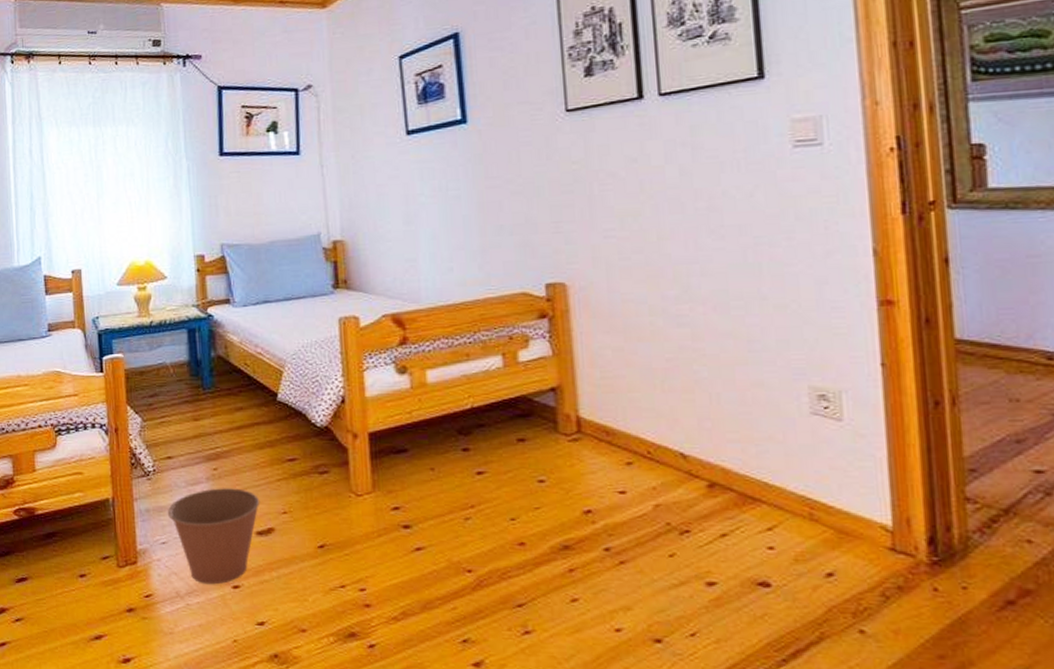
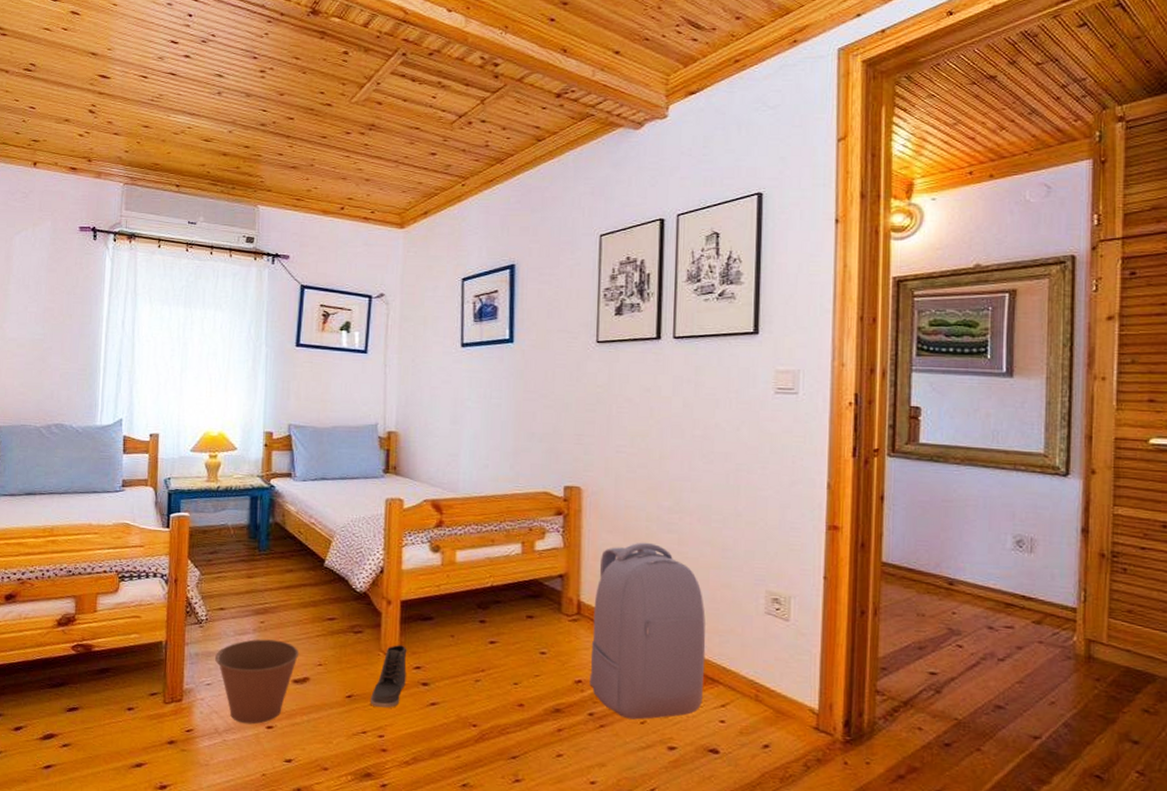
sneaker: none [346,484,385,558] -> present [371,645,407,709]
backpack: none [596,341,743,553] -> present [589,542,706,720]

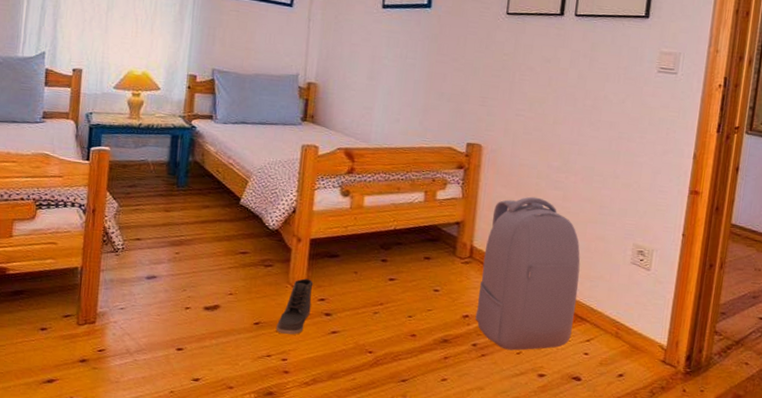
basket: present [215,639,300,725] -> none [129,268,212,346]

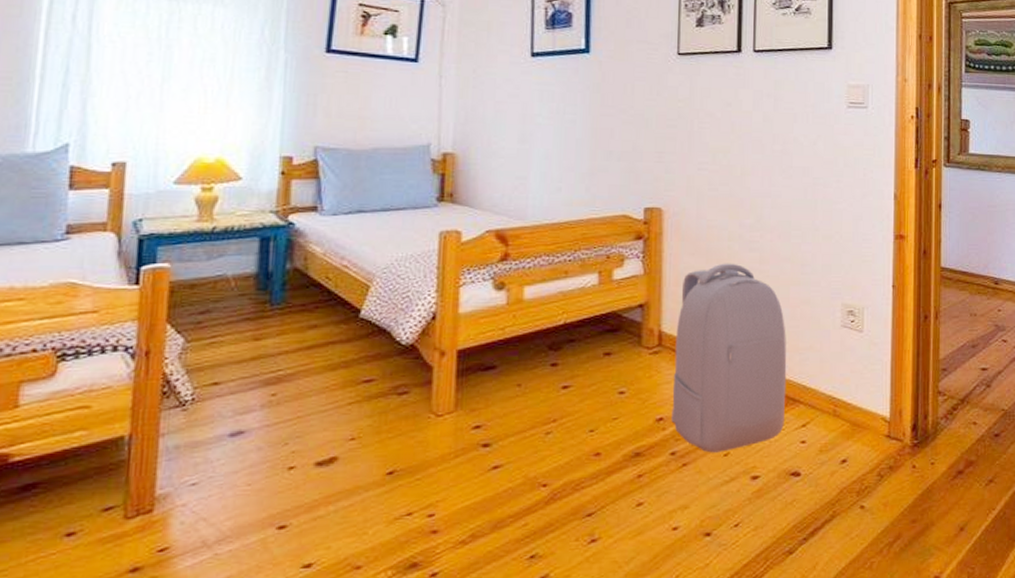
sneaker: present [276,278,314,335] -> none [418,403,465,482]

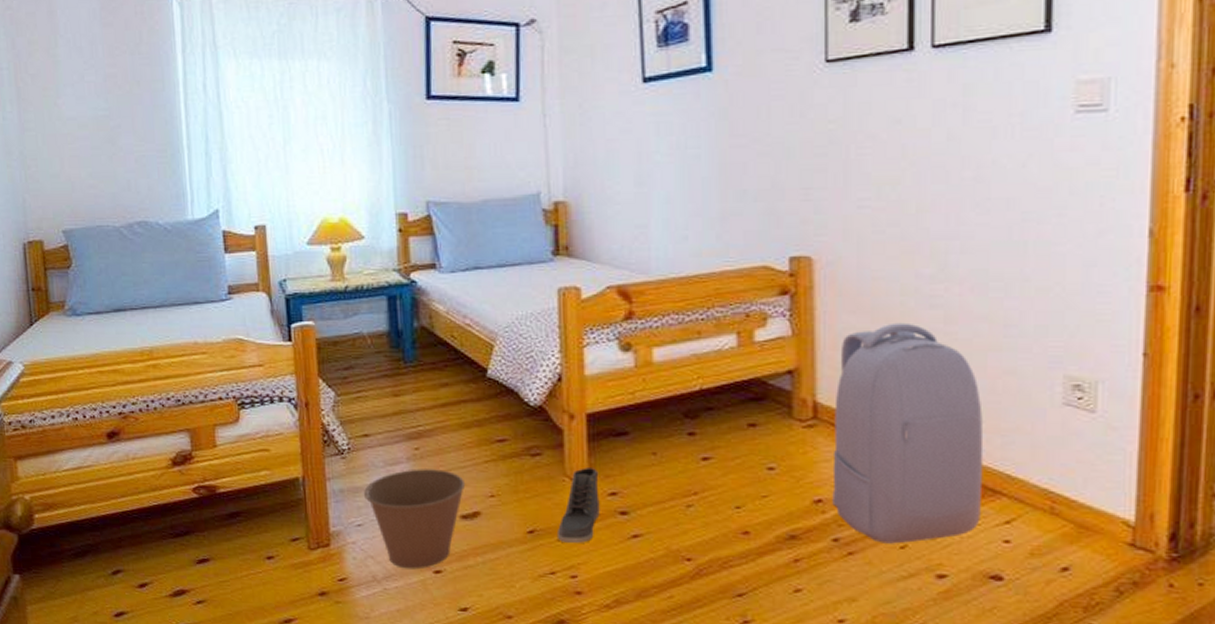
basket: none [204,415,325,529] -> present [364,469,466,570]
sneaker: none [418,403,465,482] -> present [558,468,600,544]

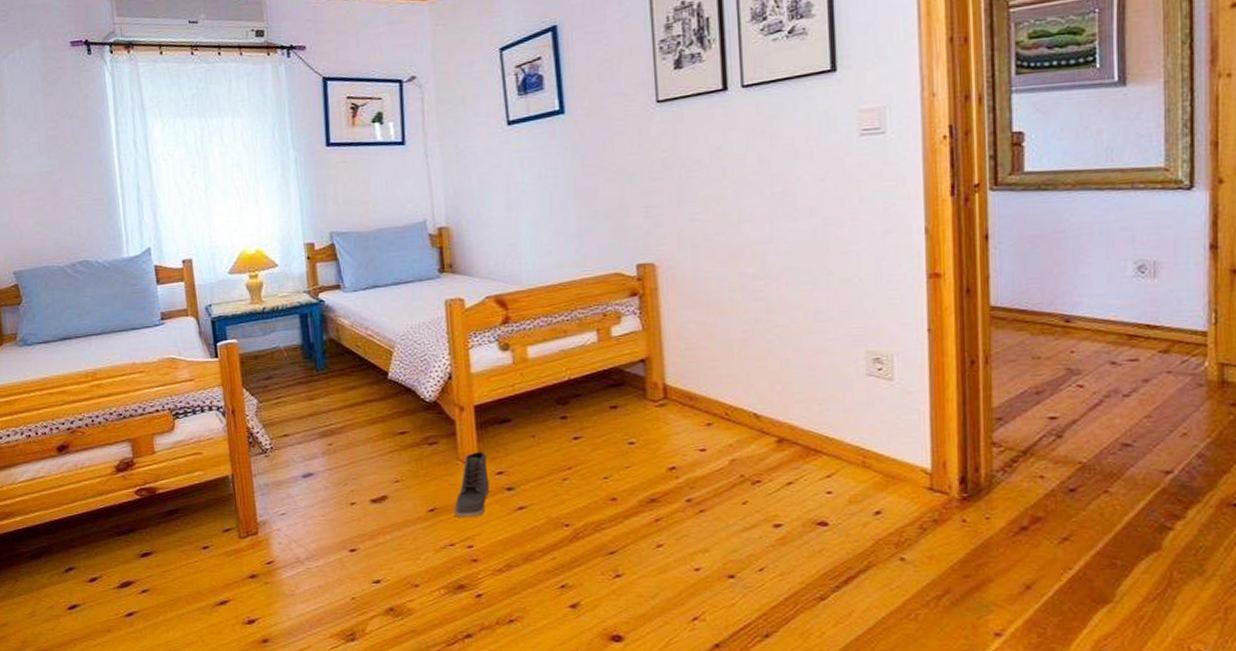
basket: present [364,469,466,570] -> none [286,461,374,550]
backpack: present [832,322,984,544] -> none [681,314,807,501]

